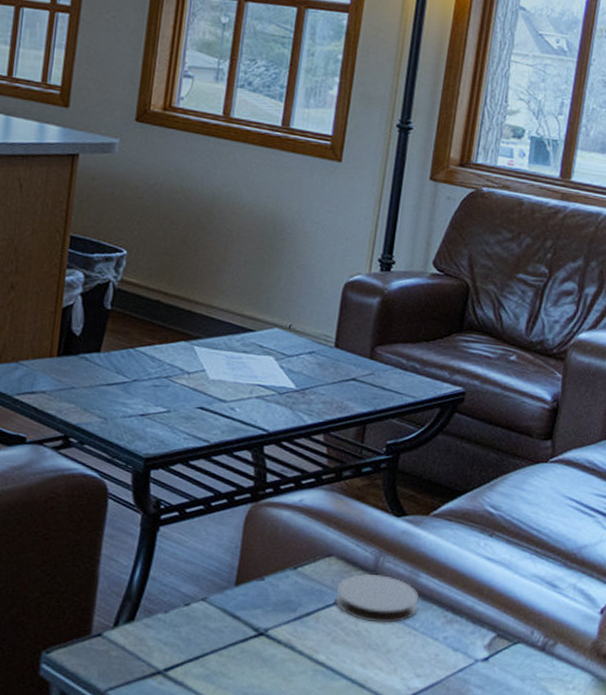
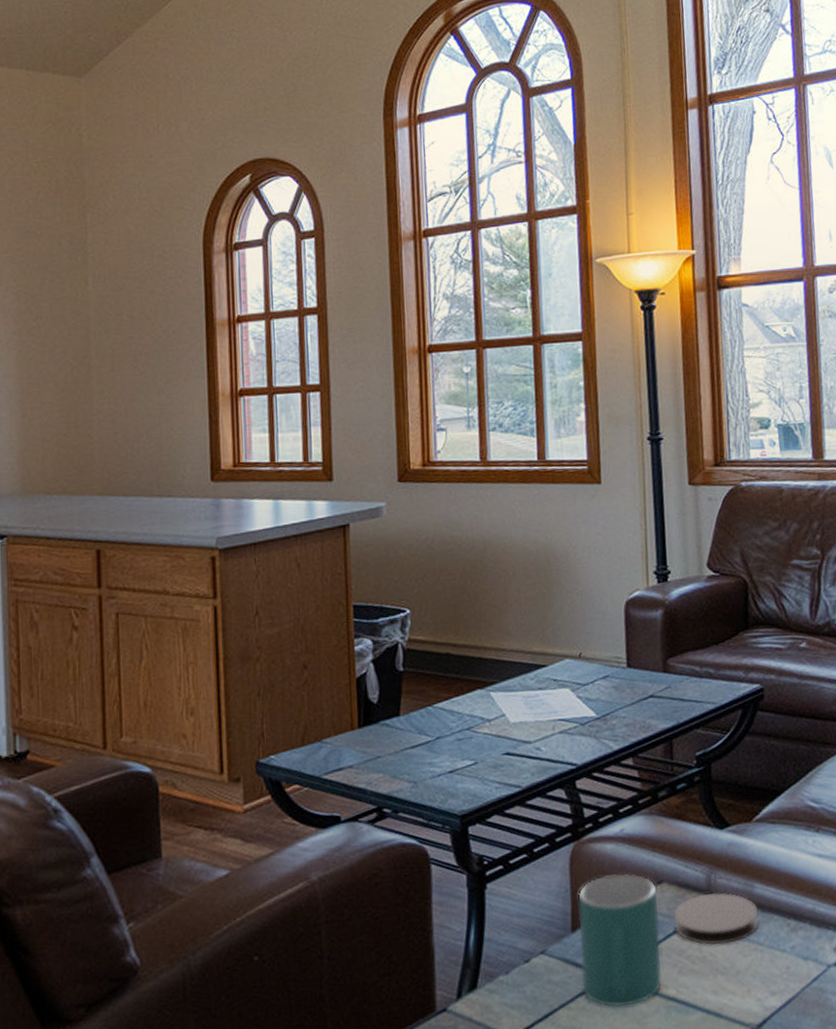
mug: none [236,540,325,663] -> present [578,873,662,1008]

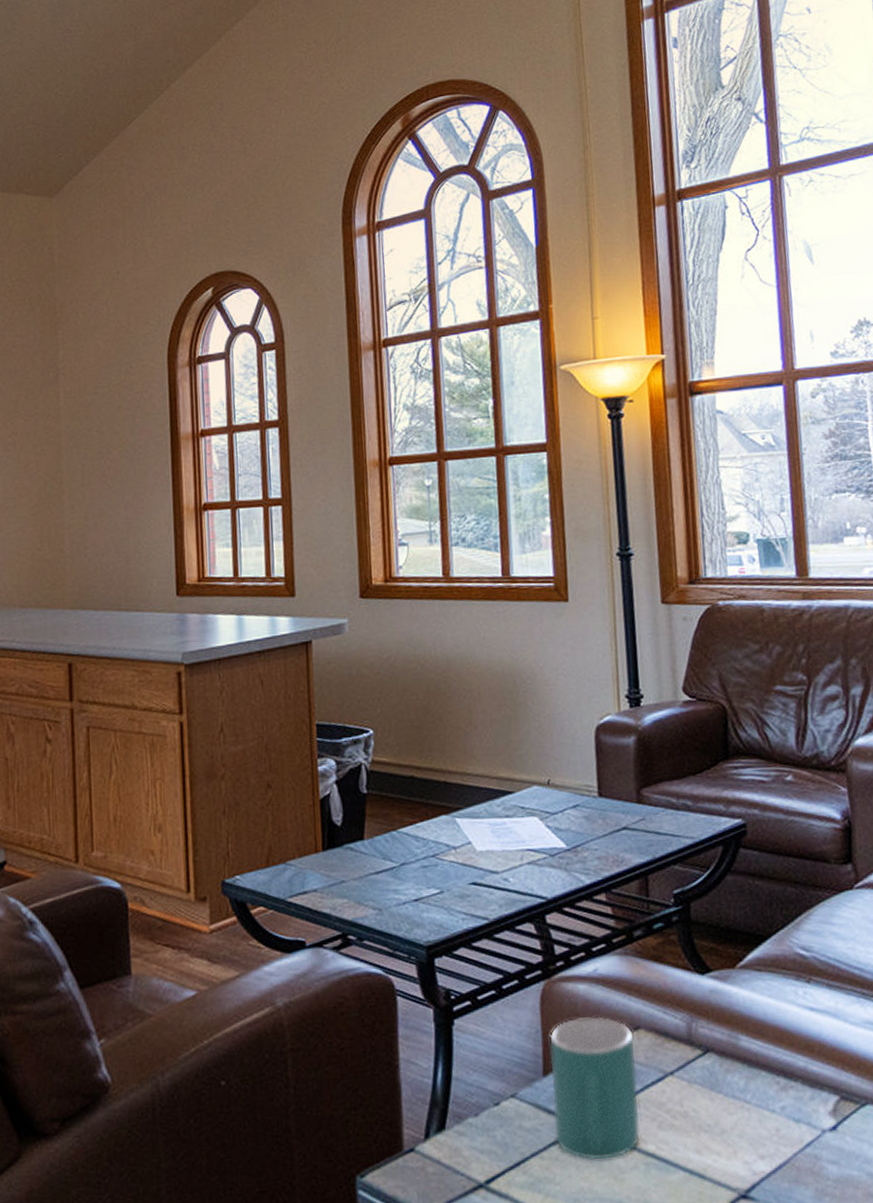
coaster: present [673,892,759,945] -> none [651,1042,745,1100]

